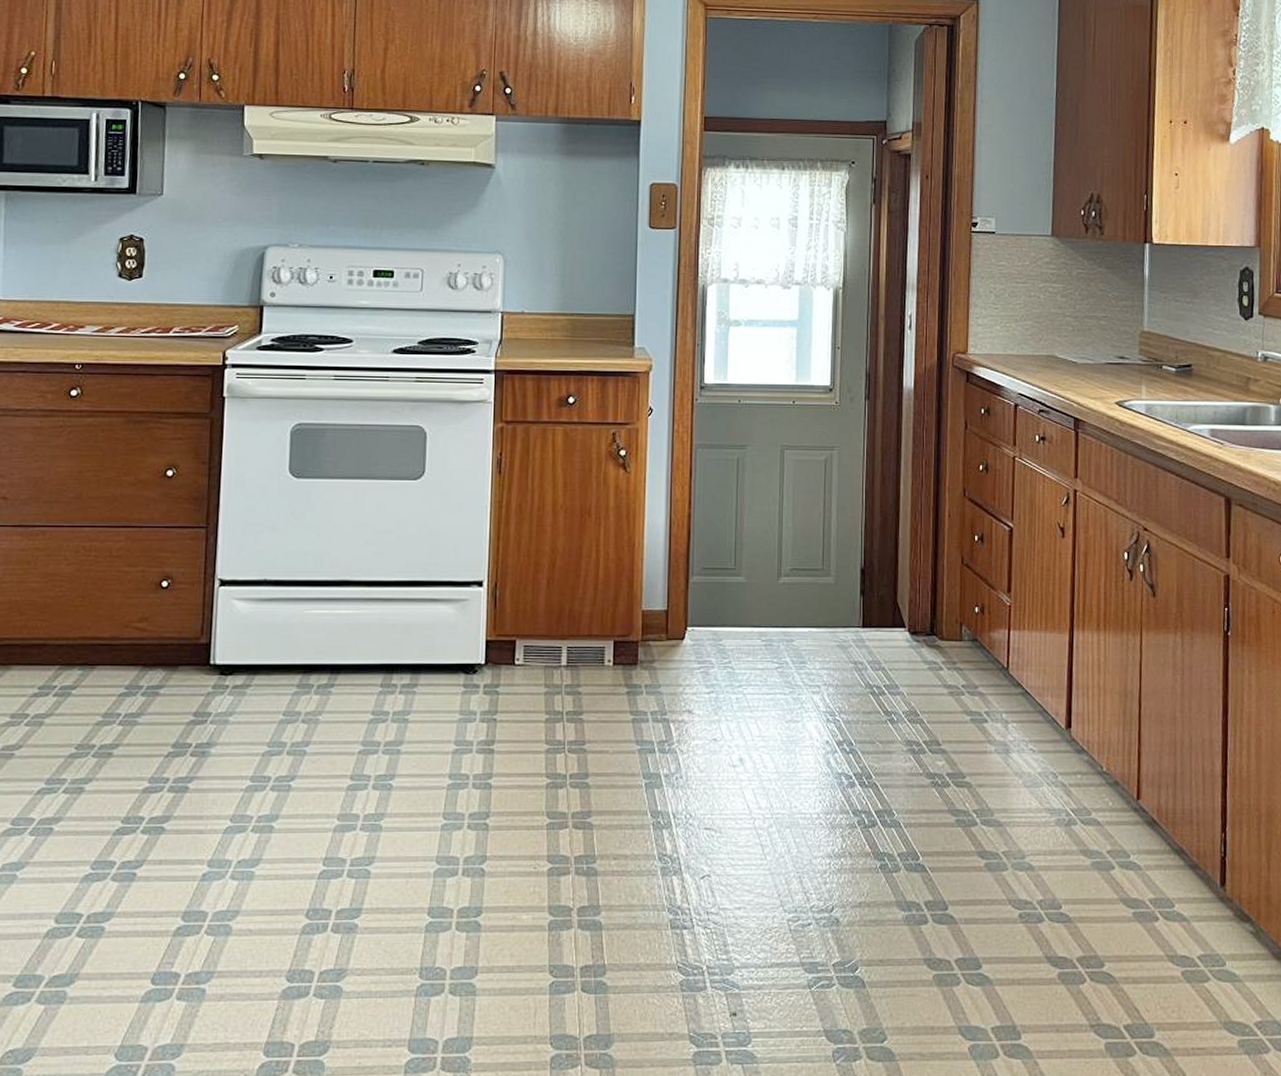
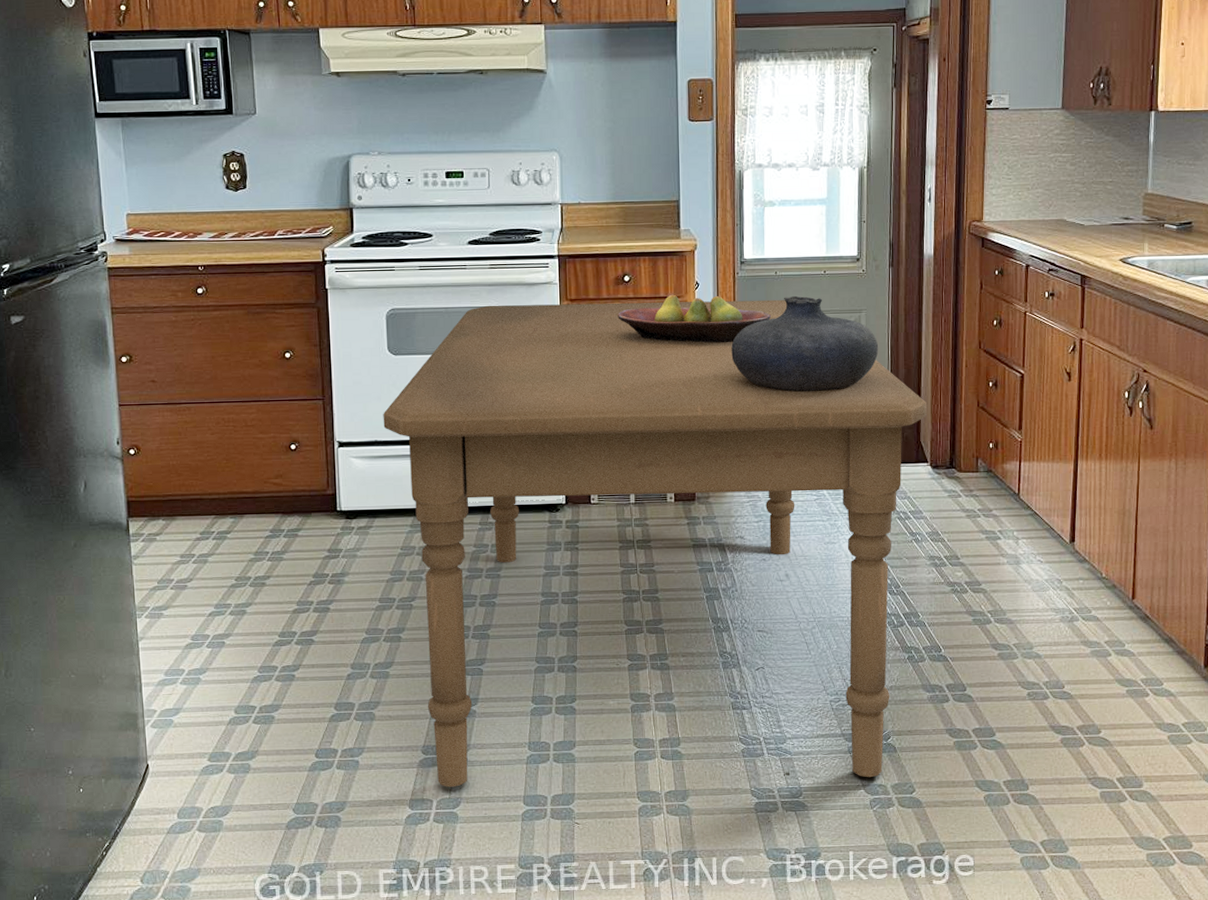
dining table: none [275,424,905,1027] -> present [383,299,927,787]
fruit bowl: none [559,420,732,478] -> present [618,294,771,343]
vase: none [686,427,852,539] -> present [731,295,879,392]

